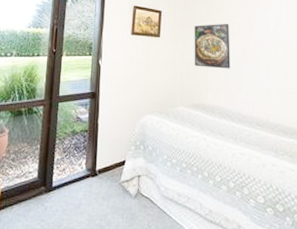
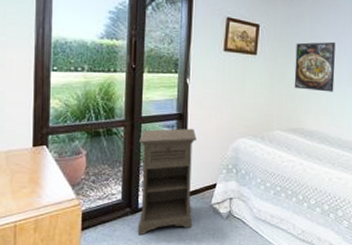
nightstand: none [50,106,107,216] -> present [137,128,197,236]

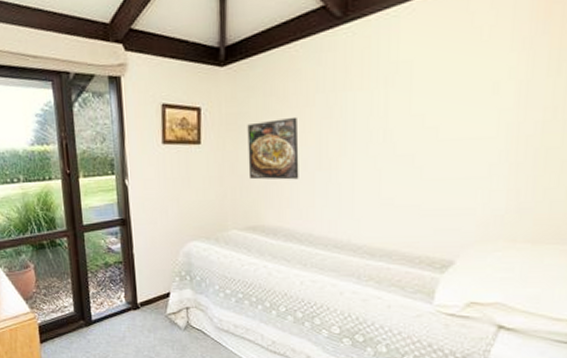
nightstand: present [137,128,197,236] -> none [84,234,148,348]

